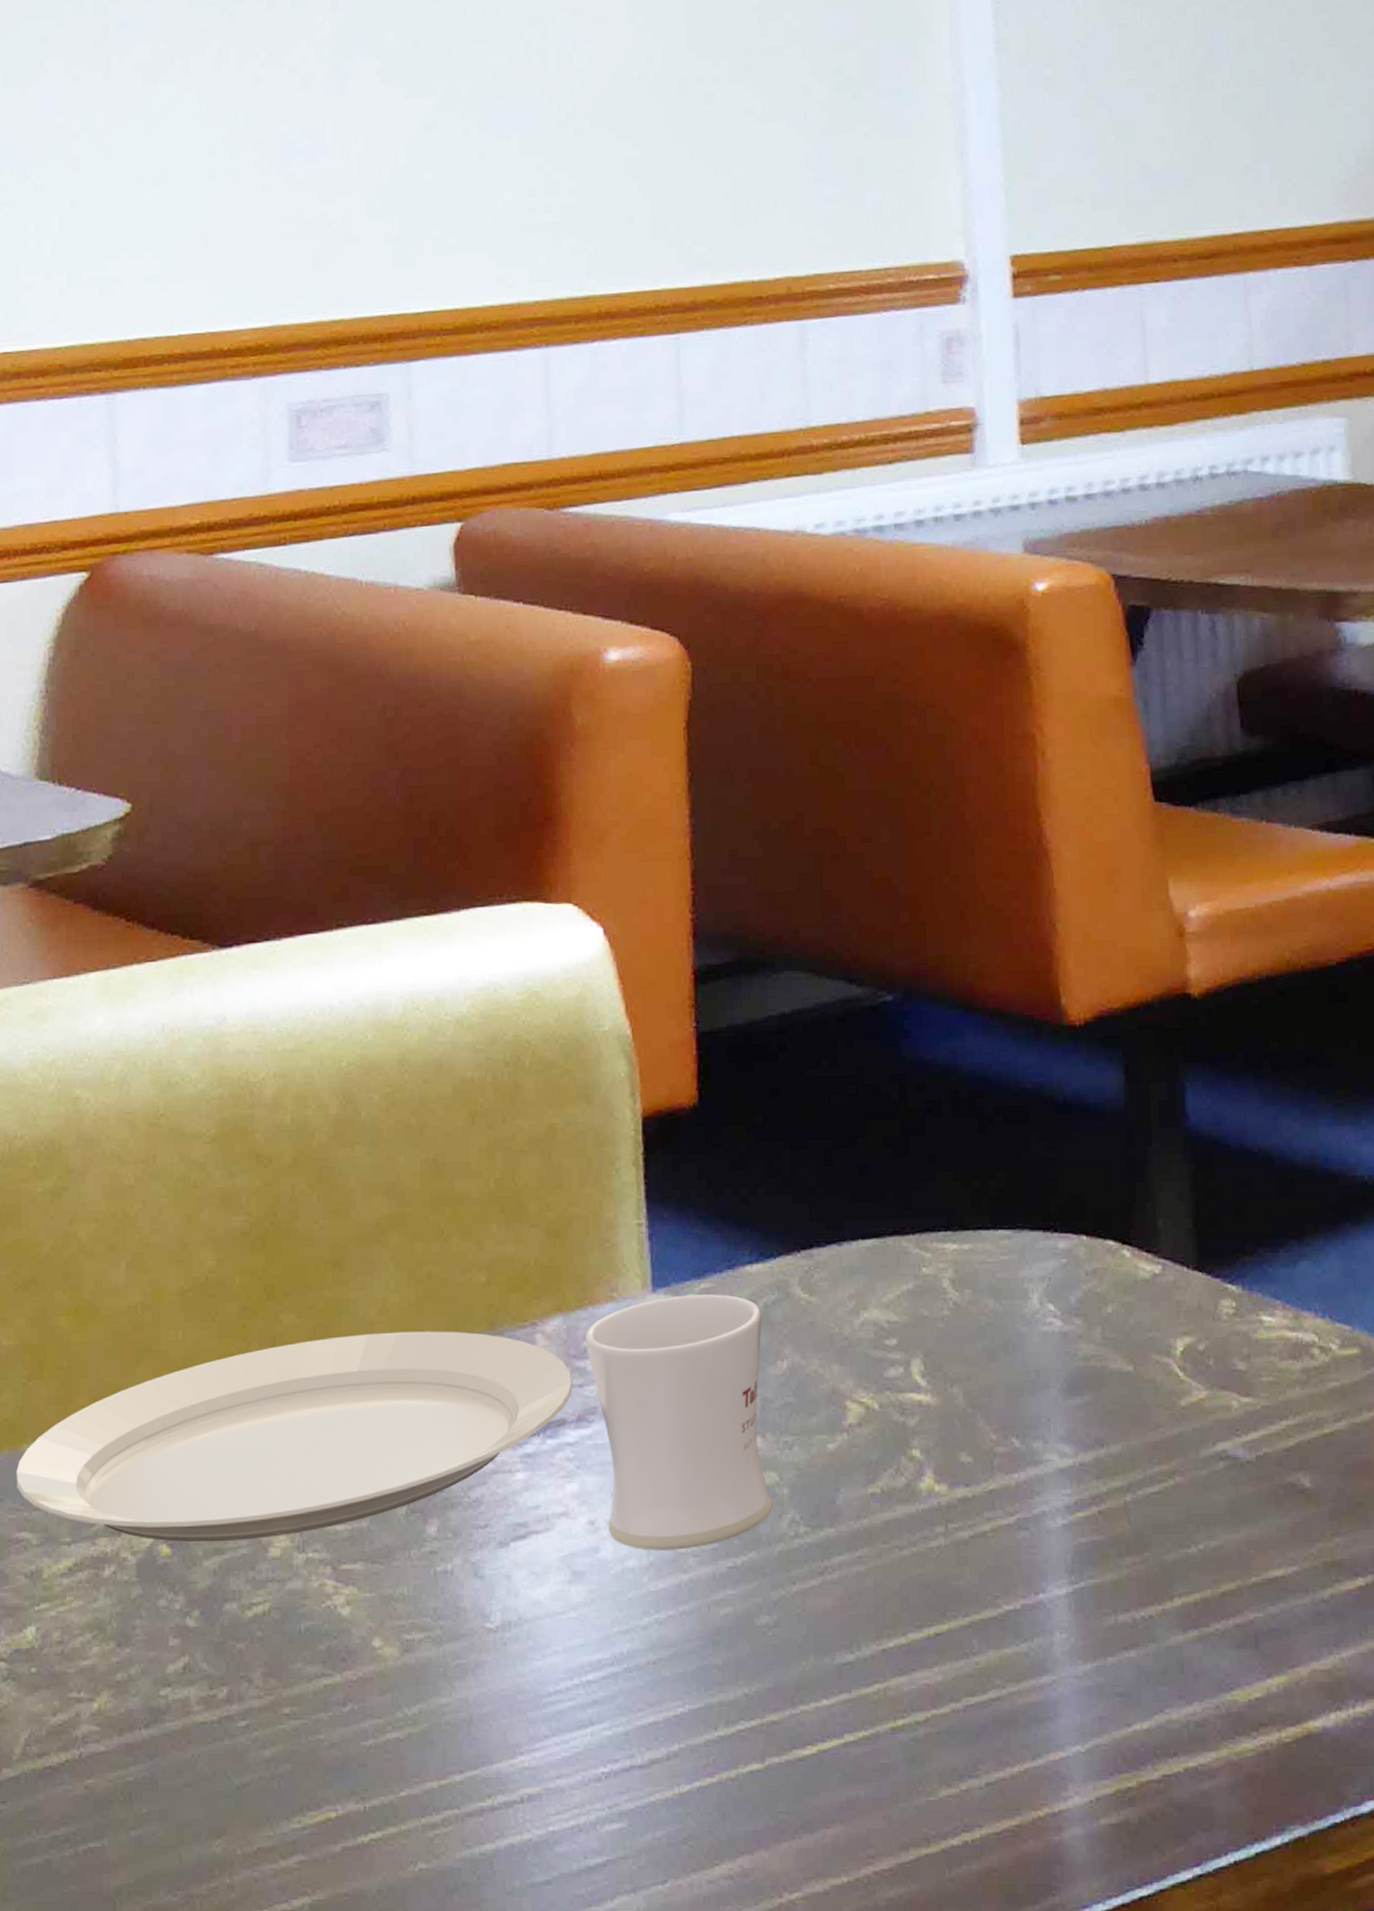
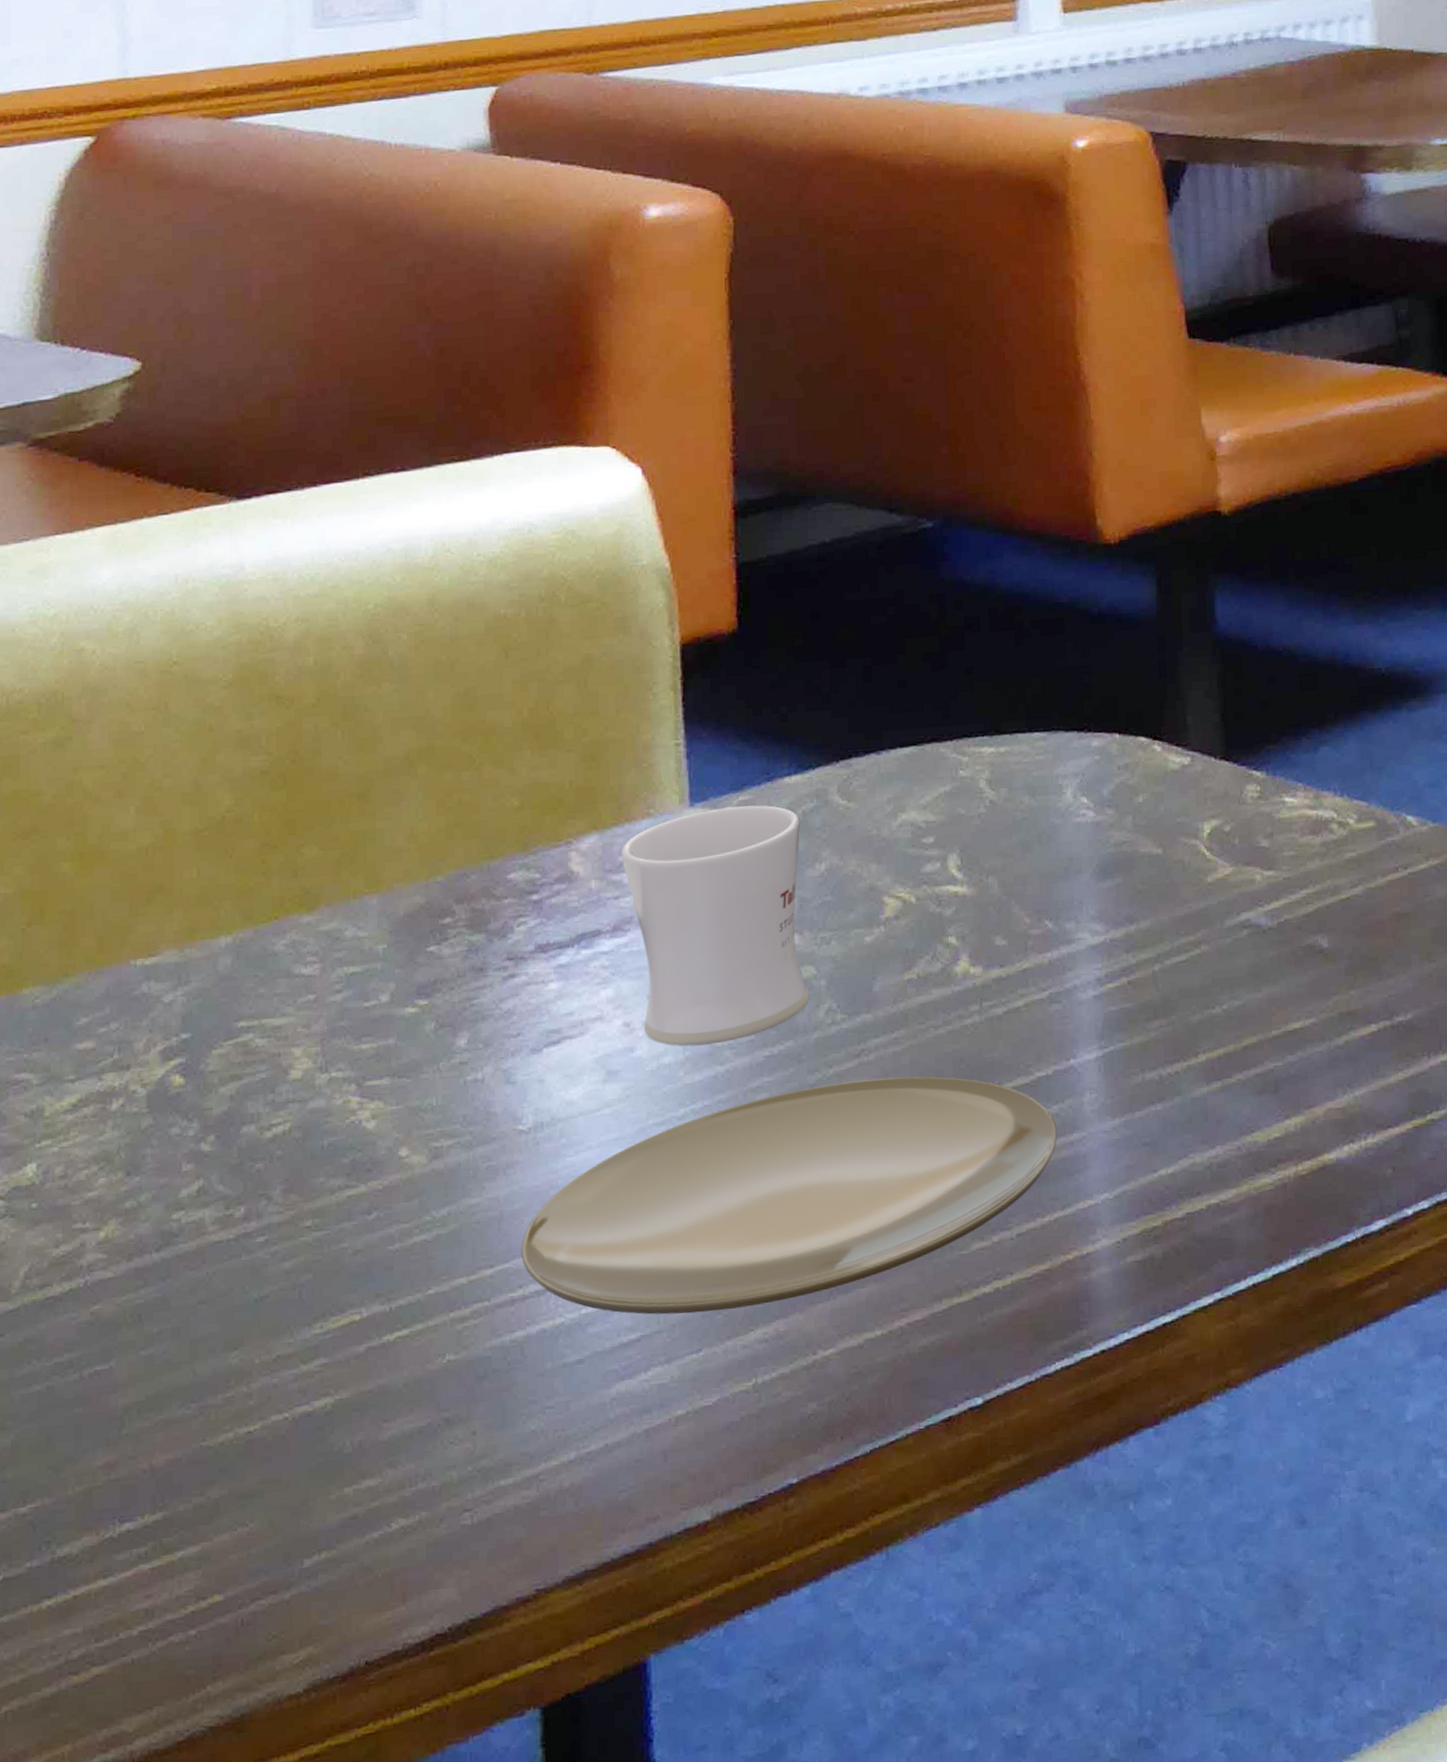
plate: present [15,1331,573,1543] -> none [14,854,609,1072]
plate: none [489,1600,1026,1841] -> present [521,1076,1057,1315]

